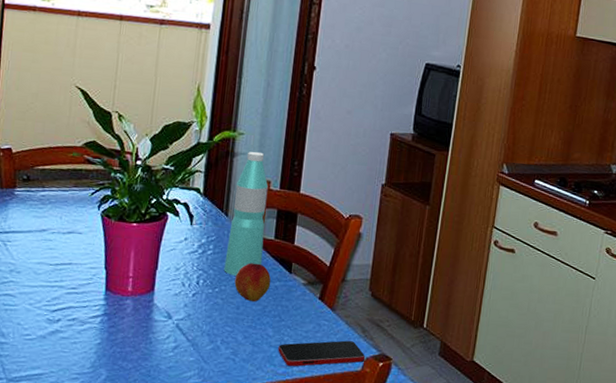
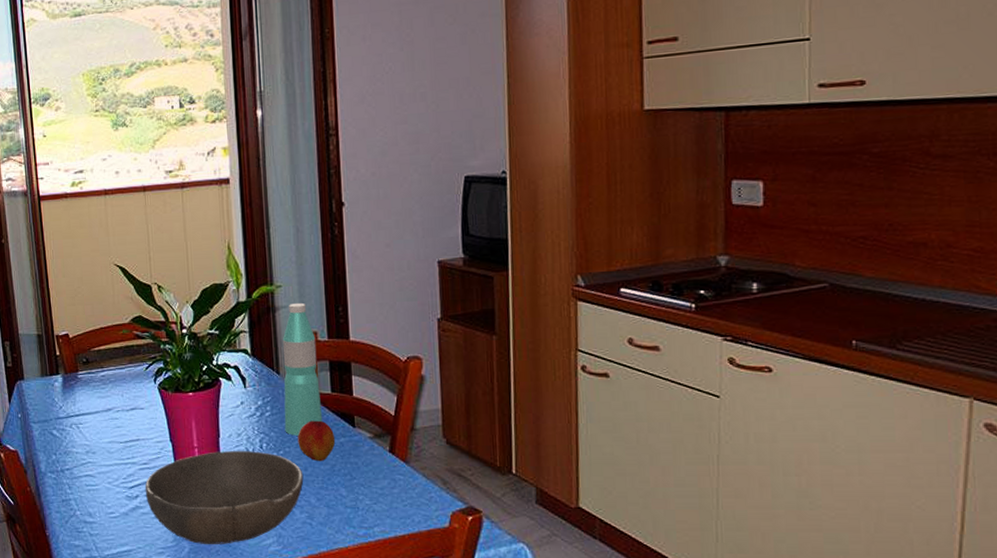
bowl: none [68,283,235,374] -> present [145,450,304,545]
smartphone: present [278,340,366,367] -> none [355,495,452,528]

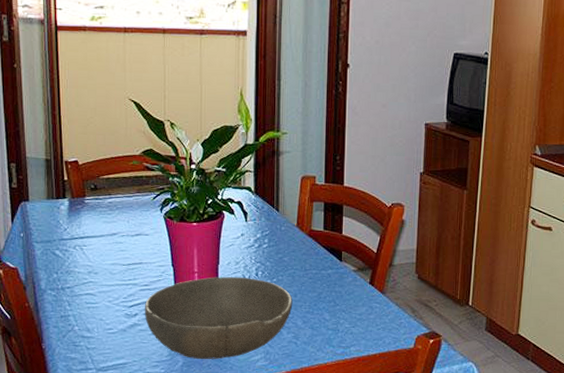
water bottle: present [282,302,323,436] -> none [279,149,314,266]
peach: present [298,420,336,462] -> none [290,253,324,290]

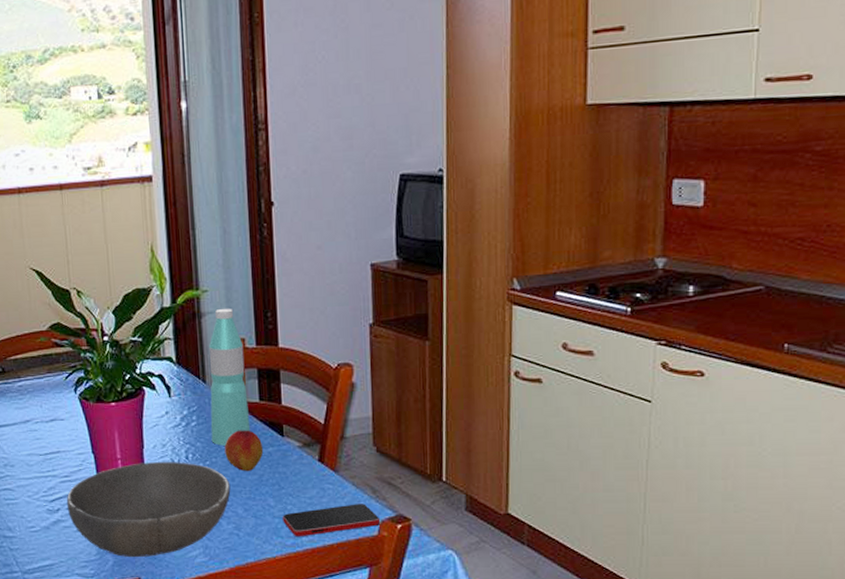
water bottle: none [279,149,314,266] -> present [208,308,251,446]
peach: none [290,253,324,290] -> present [224,430,264,472]
smartphone: none [335,321,417,347] -> present [283,504,381,537]

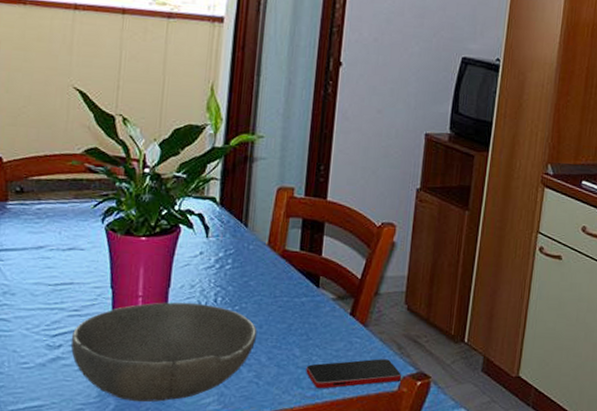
water bottle: present [208,308,251,446] -> none [244,155,292,292]
peach: present [224,430,264,472] -> none [256,277,297,320]

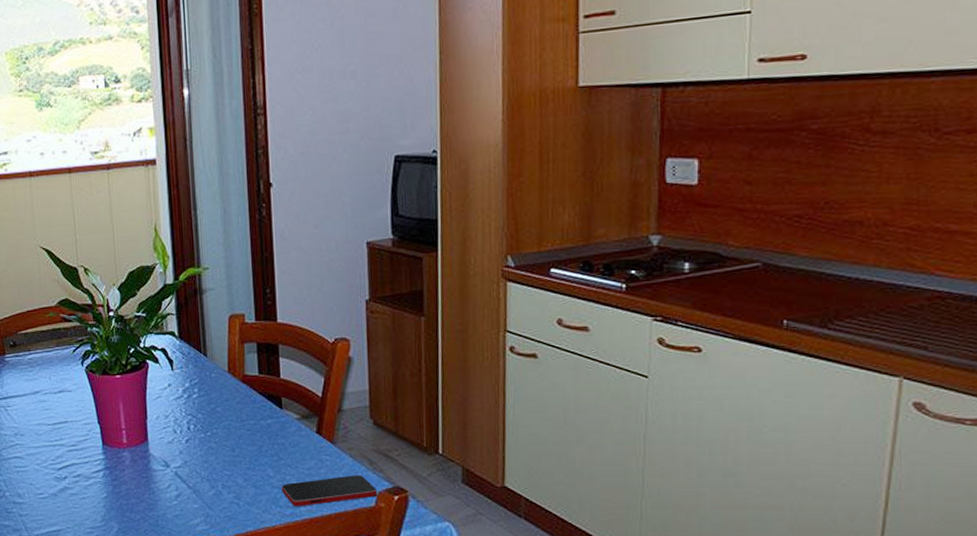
bowl: present [70,302,258,402] -> none [73,431,231,525]

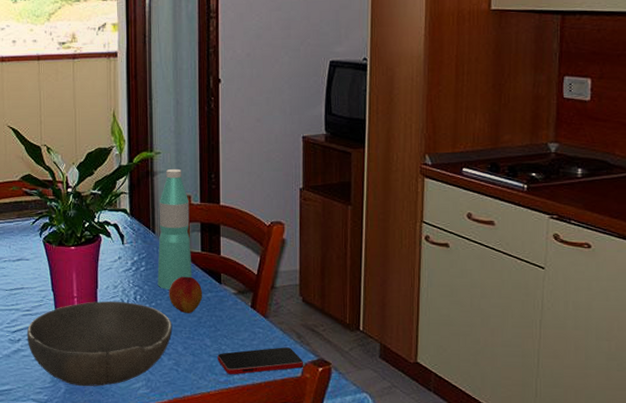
bowl: none [73,431,231,525] -> present [27,301,173,387]
water bottle: none [209,284,250,417] -> present [157,168,193,290]
peach: none [225,402,263,443] -> present [169,276,203,314]

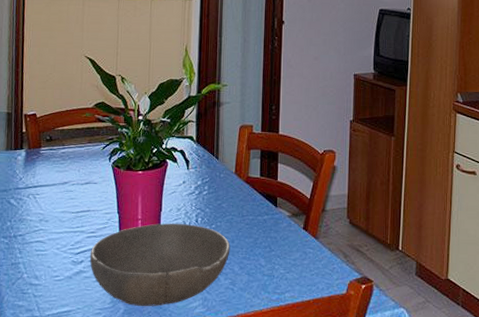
water bottle: present [157,168,193,290] -> none [218,100,251,212]
peach: present [169,276,203,314] -> none [228,200,260,235]
smartphone: present [217,347,304,375] -> none [271,266,349,293]

